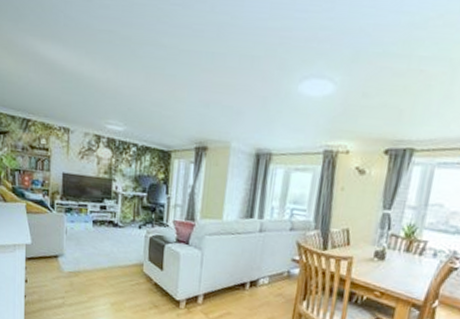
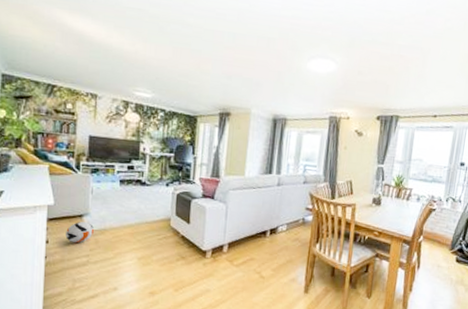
ball: none [43,262,69,284] -> present [66,221,95,243]

